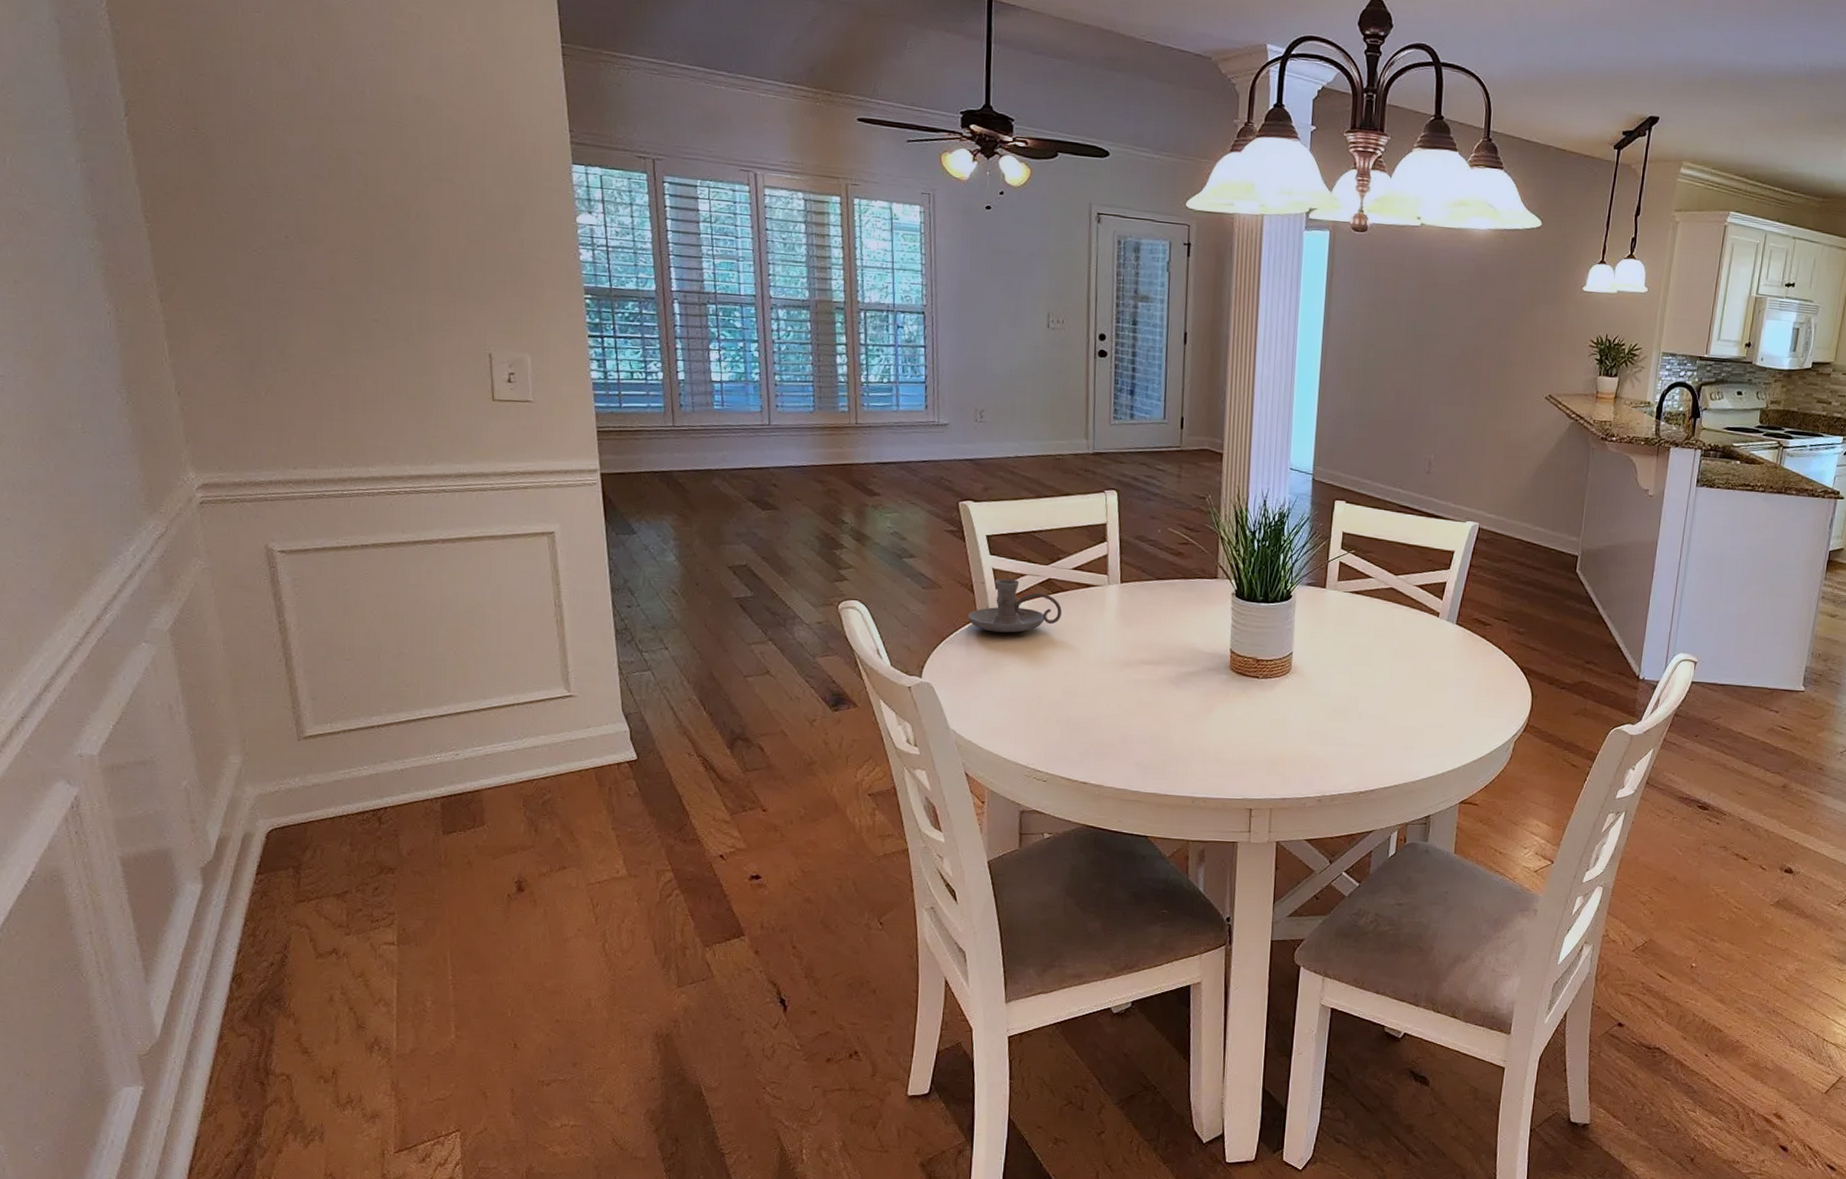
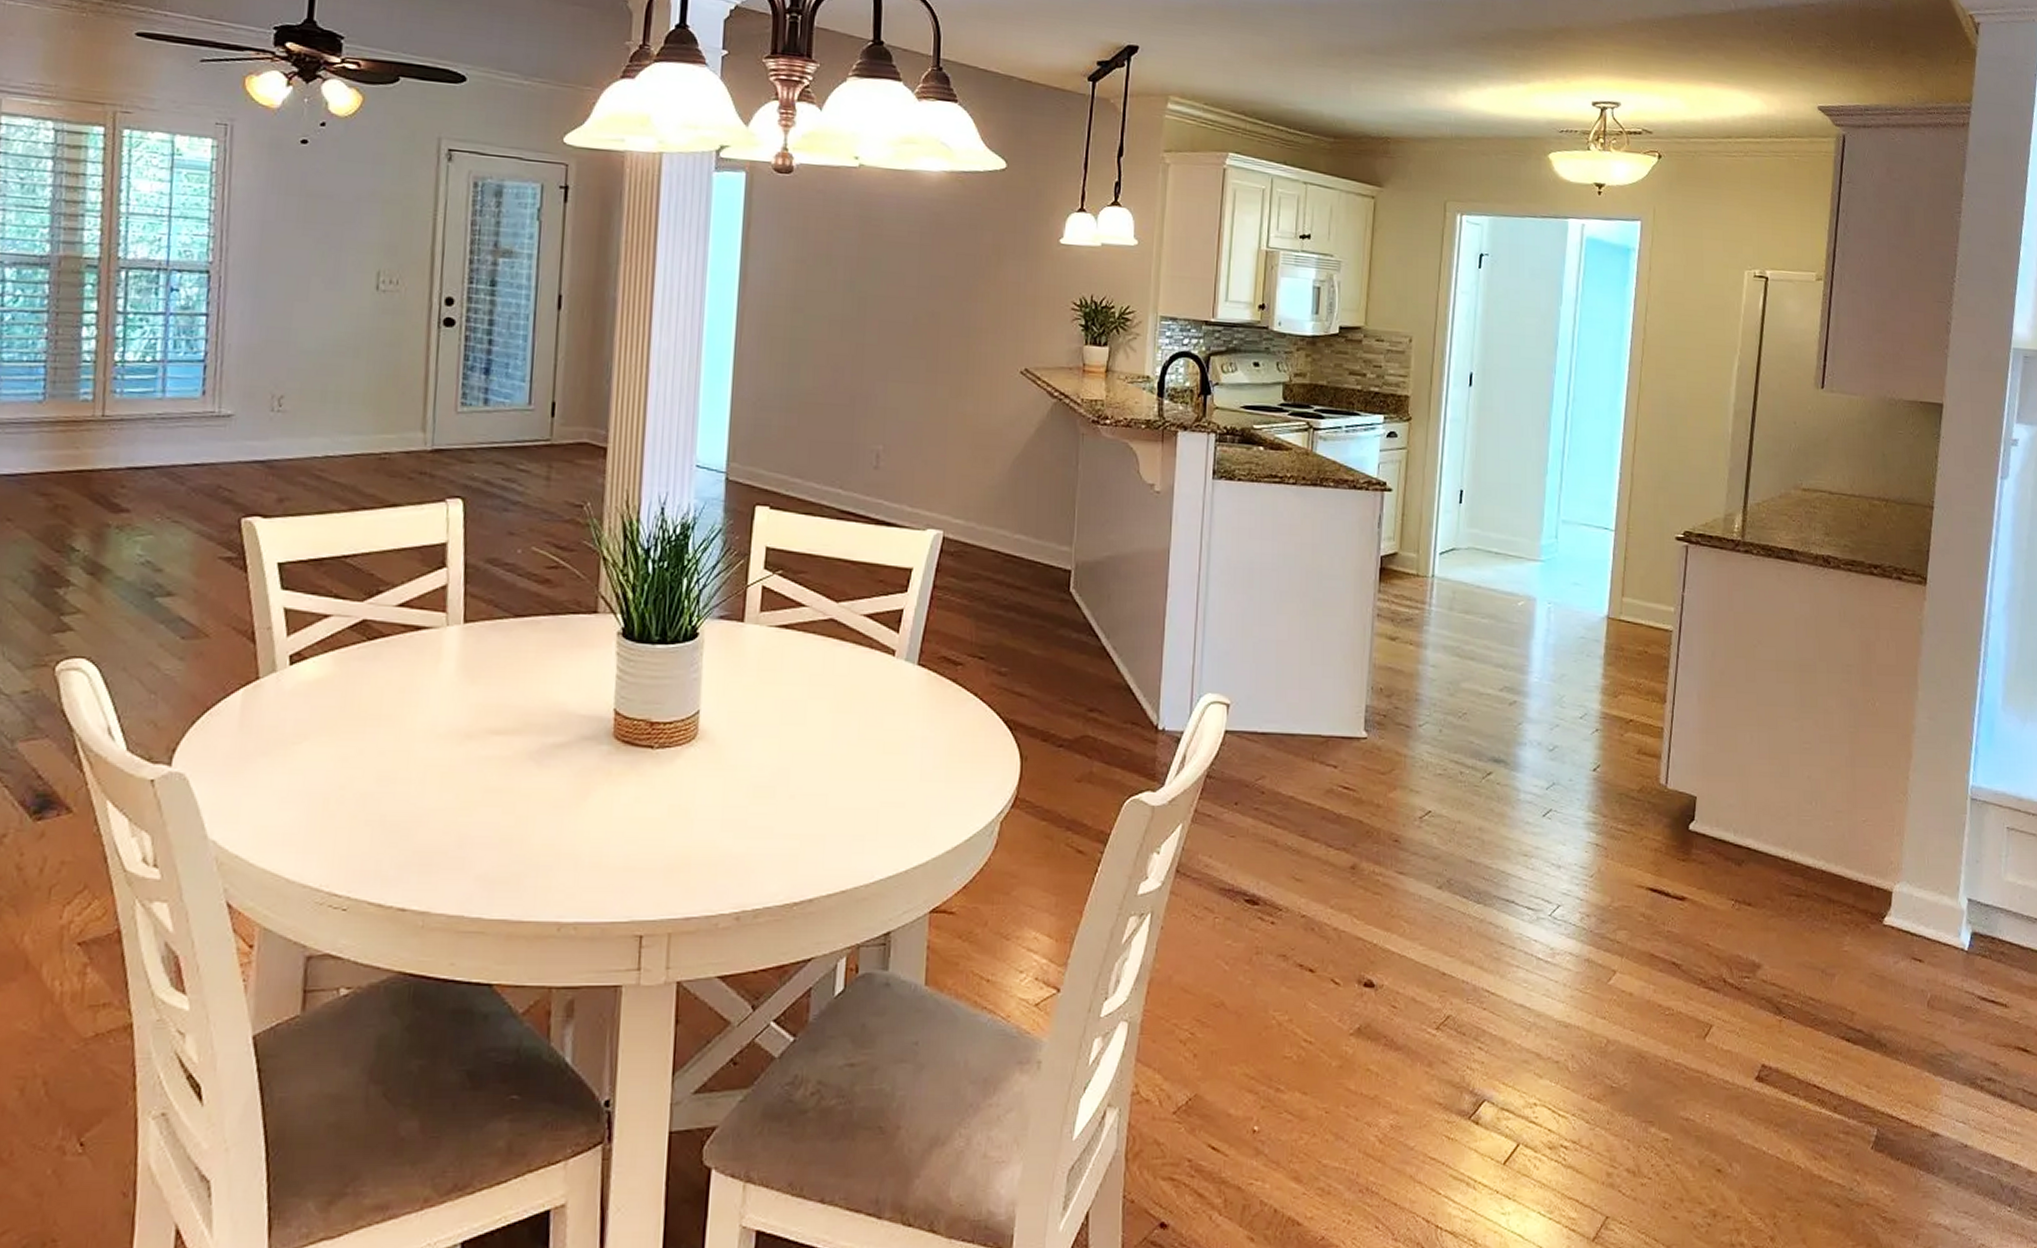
candle holder: present [968,579,1062,633] -> none [245,622,380,698]

